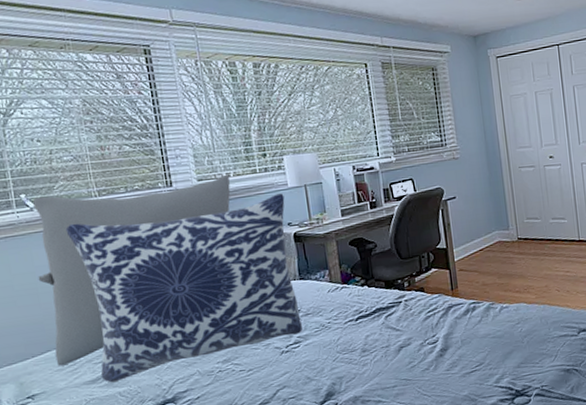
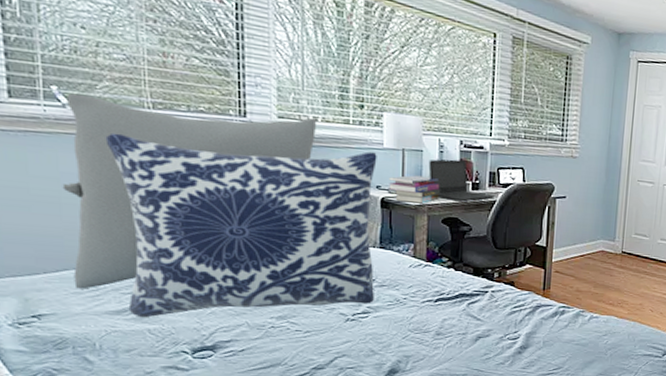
books: none [297,204,344,234] -> present [389,175,441,204]
laptop: none [328,183,391,223] -> present [428,159,494,202]

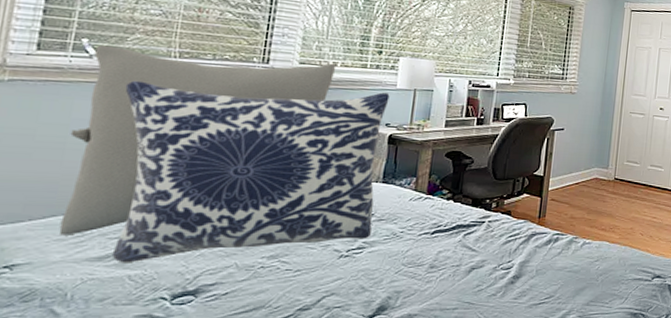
books: present [389,175,441,204] -> none [397,112,448,139]
laptop: present [428,159,494,202] -> none [437,97,497,136]

